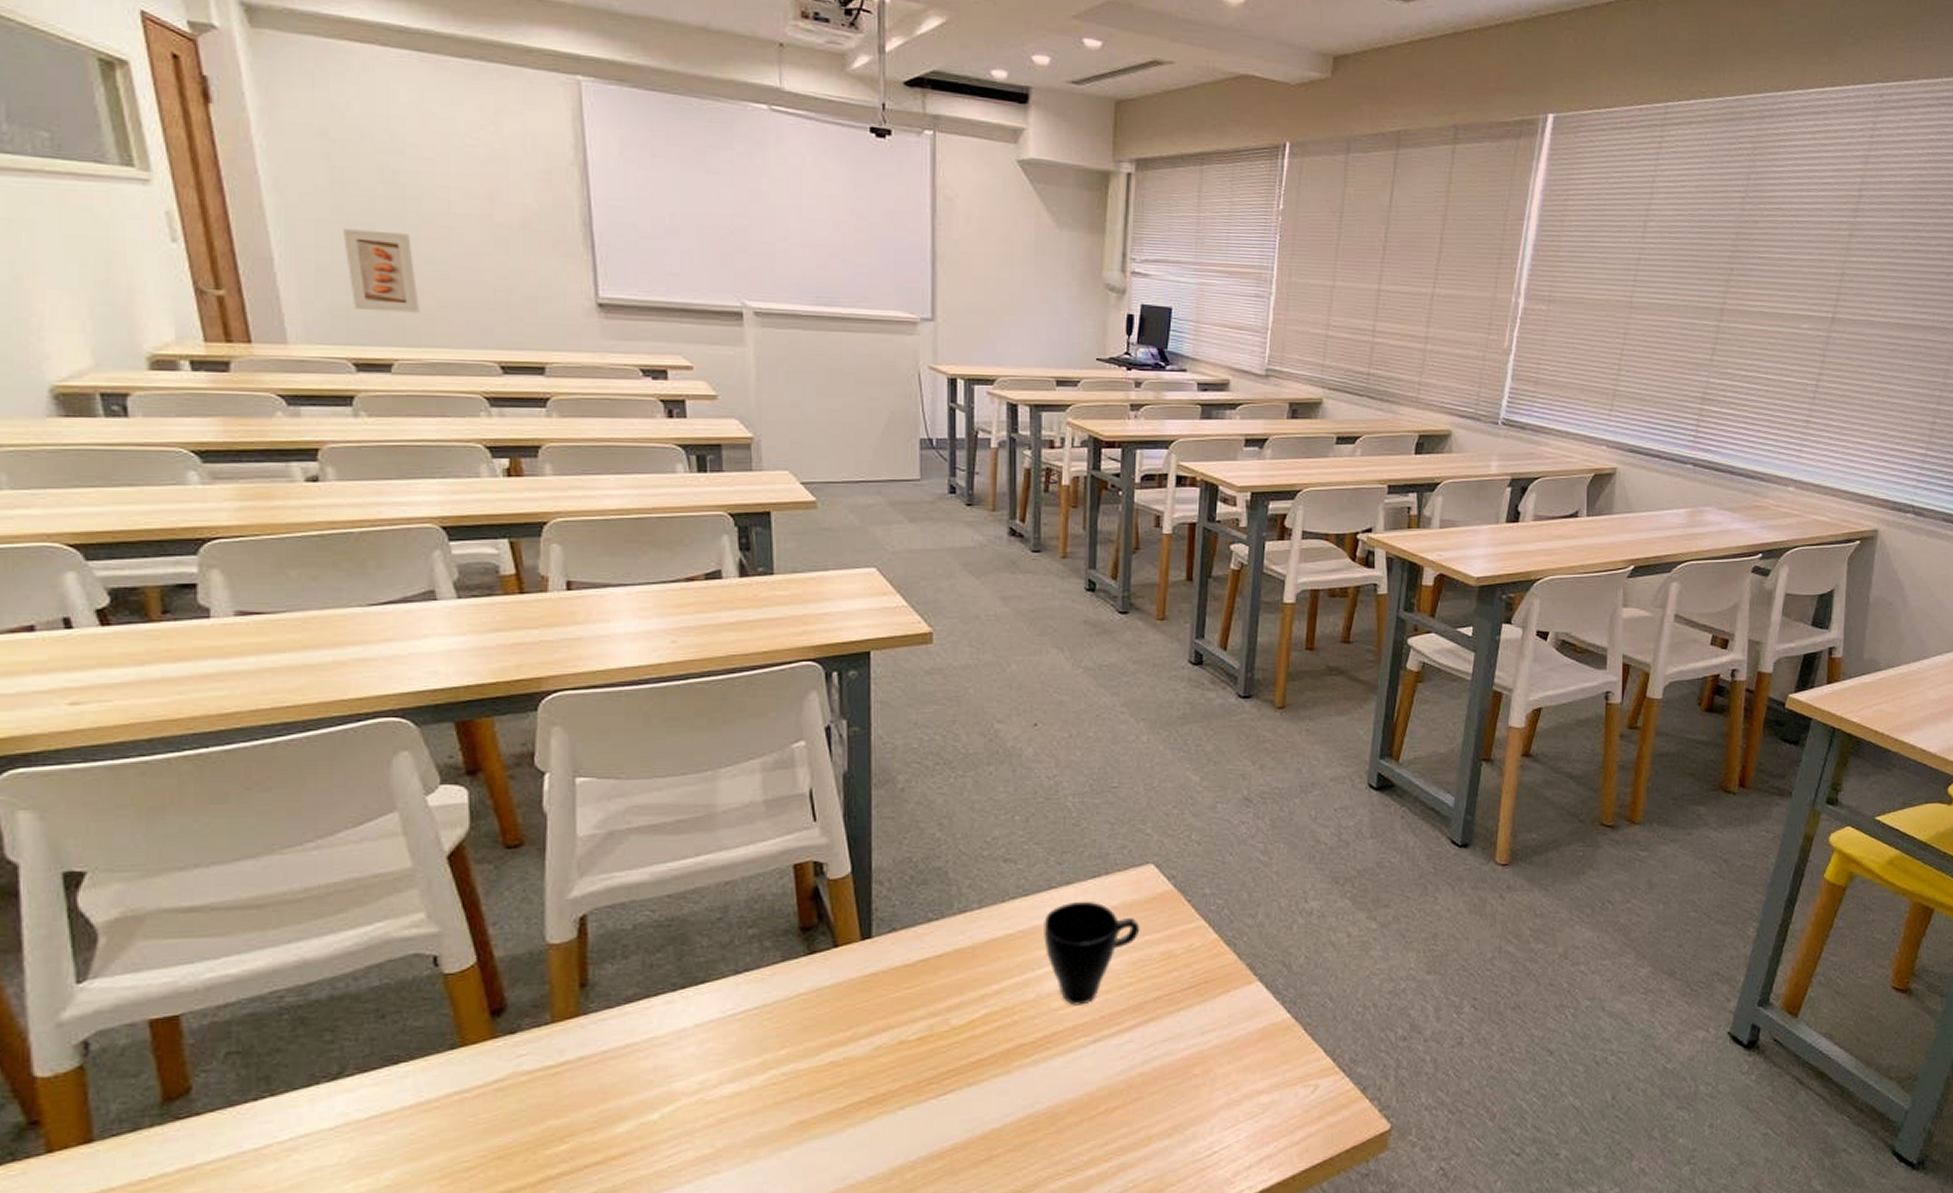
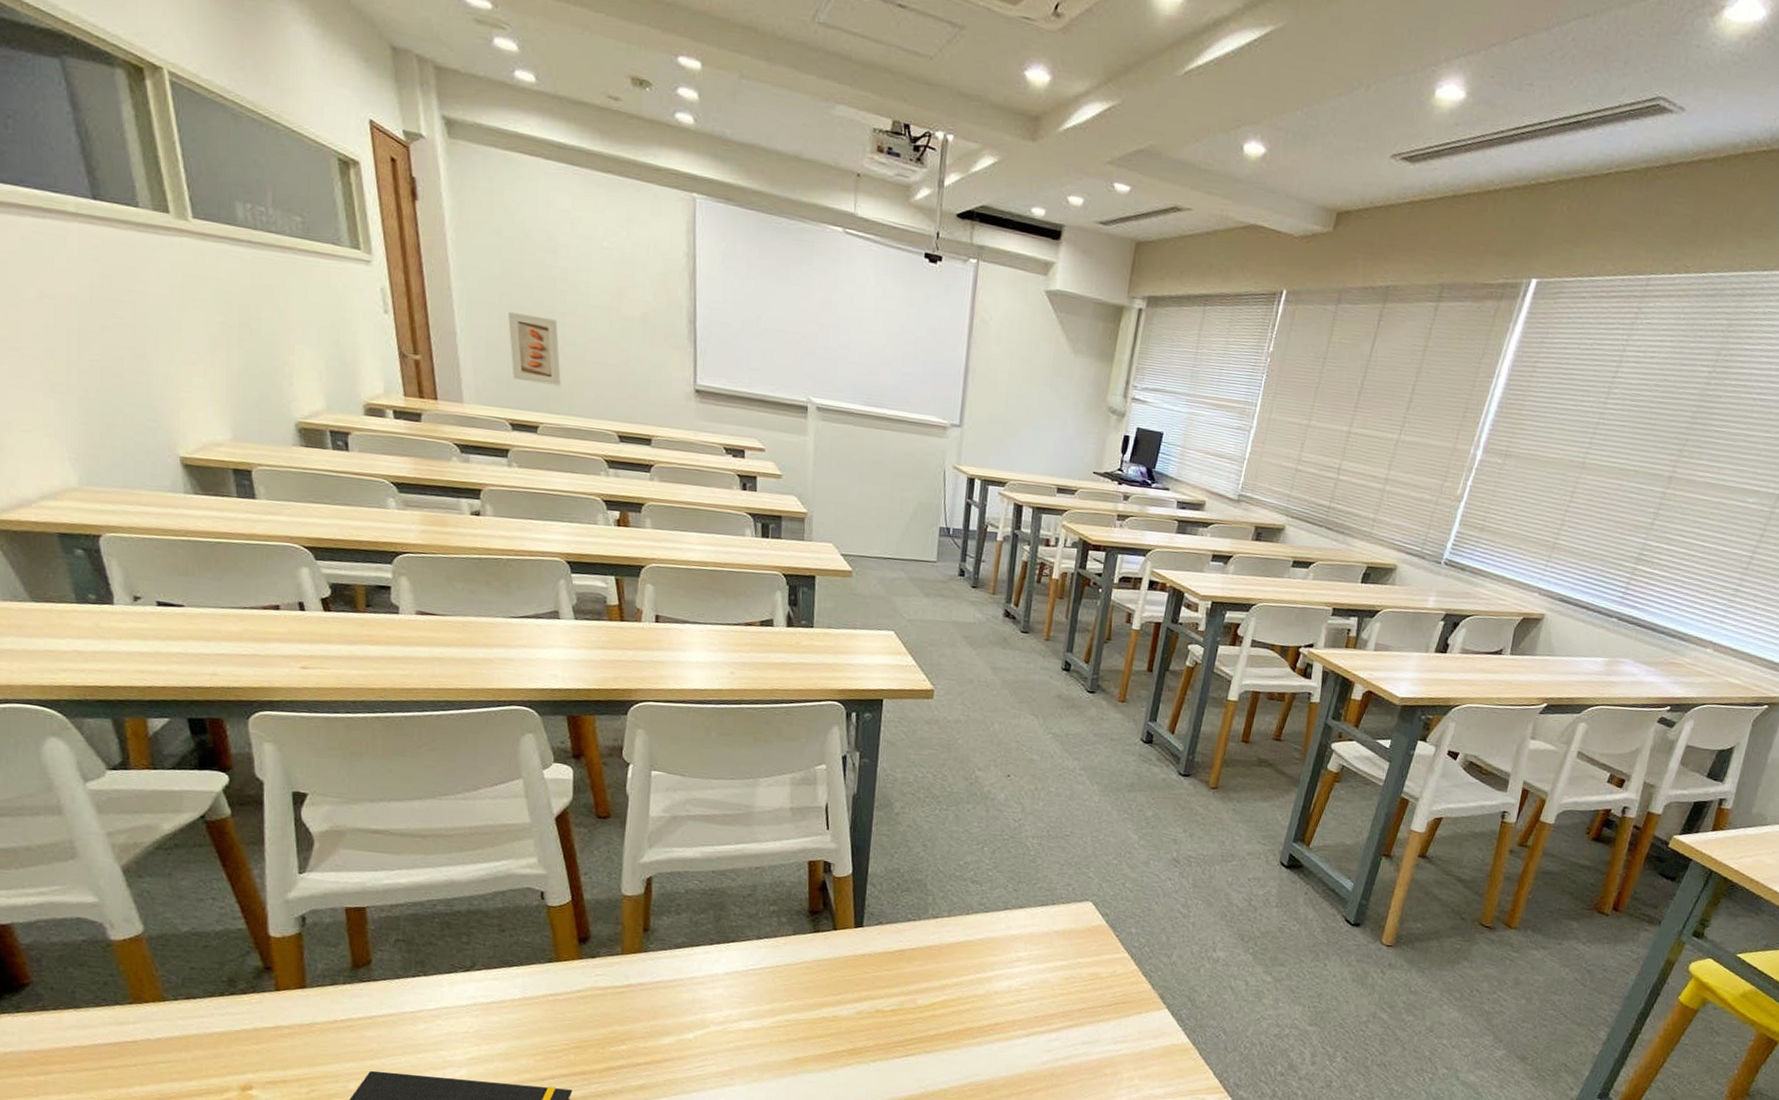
cup: present [1044,900,1140,1006] -> none [996,922,1075,1005]

